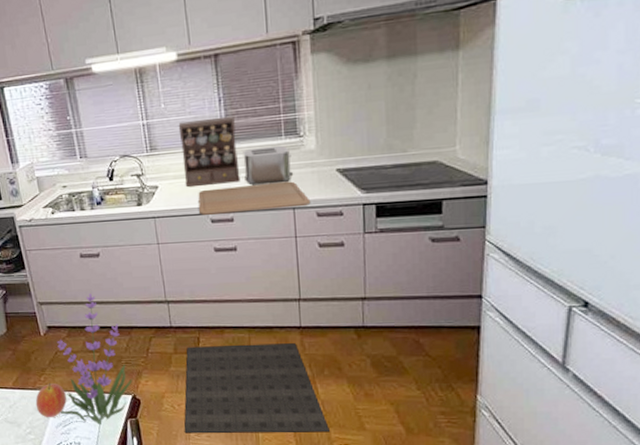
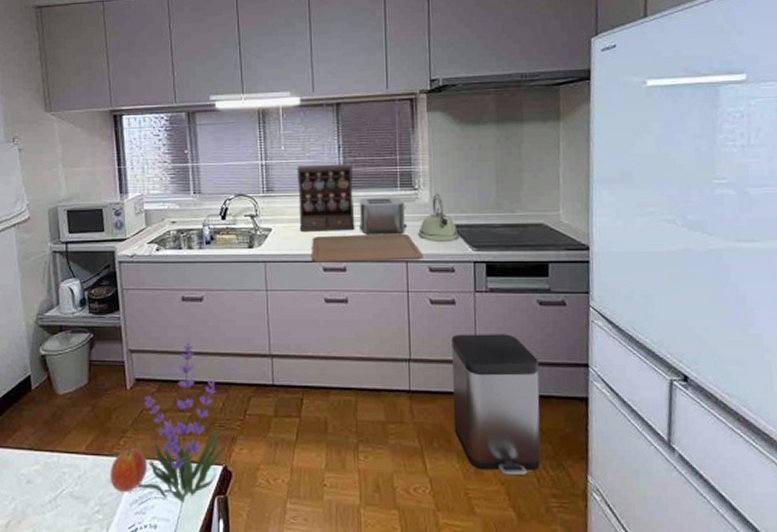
doormat: present [184,343,330,434] -> none [278,409,438,517]
kettle: none [305,138,347,187] -> present [418,193,459,242]
pedal bin: none [341,271,431,397] -> present [451,334,541,476]

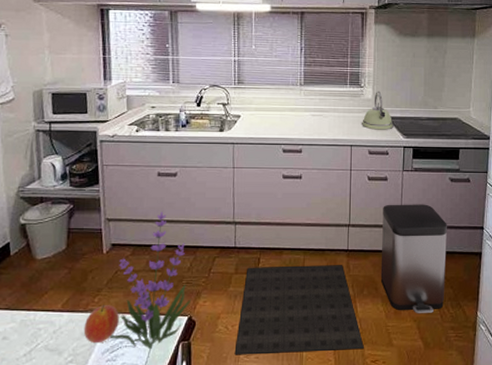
doormat: none [278,409,438,517] -> present [234,265,364,355]
spice rack: present [297,163,355,231] -> none [264,62,312,119]
chopping board: present [312,233,424,262] -> none [274,122,365,145]
toaster: present [359,196,408,235] -> none [315,92,354,124]

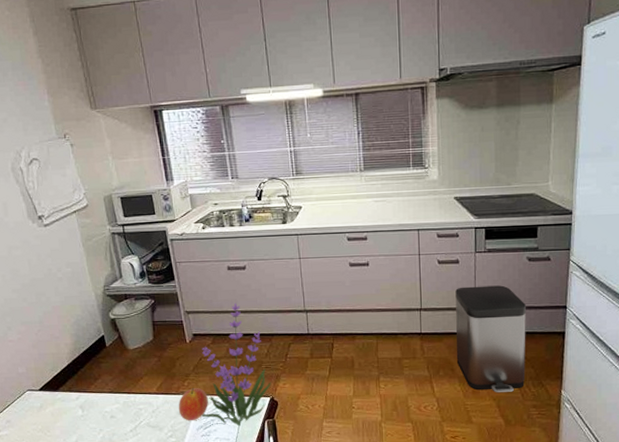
doormat: present [234,265,364,355] -> none [316,348,443,431]
kettle: present [362,91,394,130] -> none [428,170,463,212]

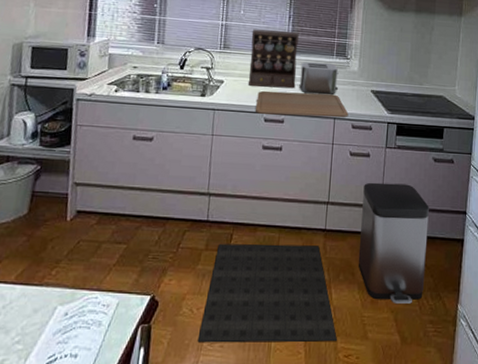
fruit: present [178,387,208,421] -> none [36,277,77,323]
plant: present [201,303,272,427] -> none [63,178,157,333]
doormat: none [316,348,443,431] -> present [197,243,337,343]
spice rack: none [321,147,374,208] -> present [248,29,299,89]
chopping board: none [337,206,433,234] -> present [256,90,349,118]
toaster: none [377,175,419,209] -> present [299,61,339,95]

